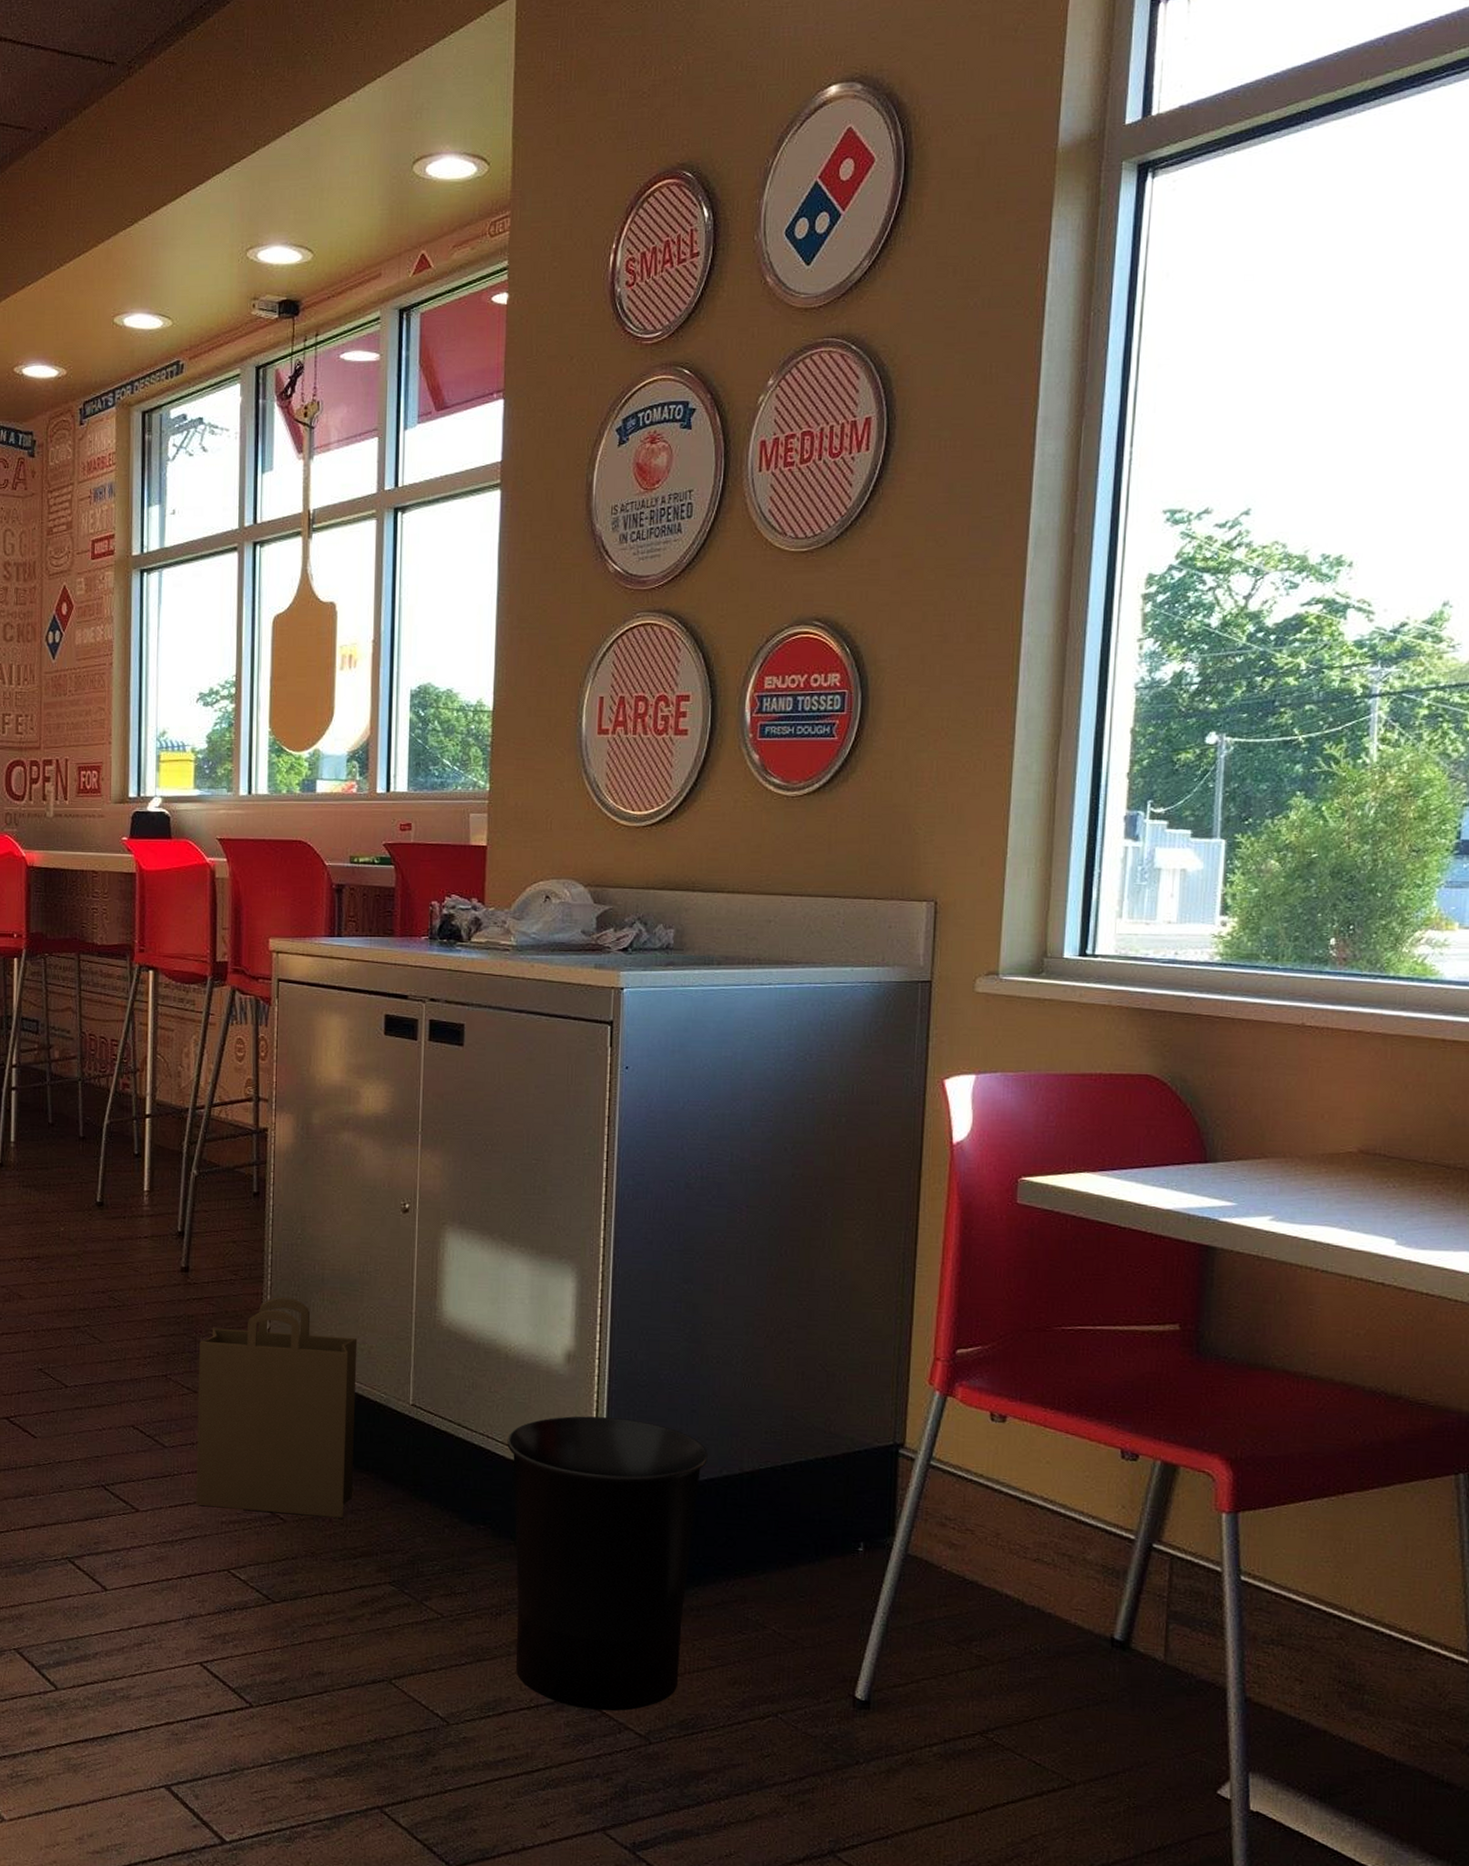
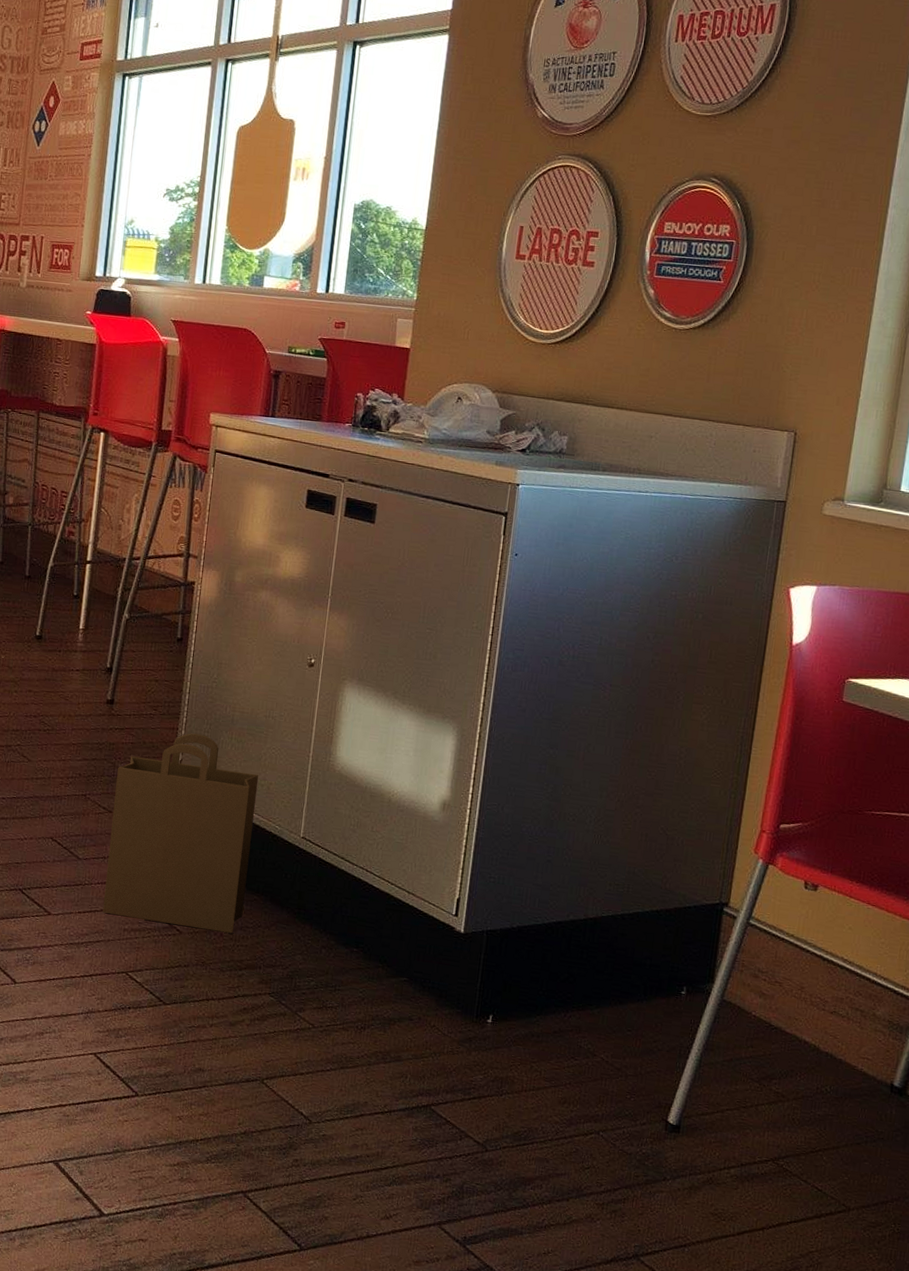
waste bin: present [507,1416,708,1711] -> none [374,857,558,1121]

